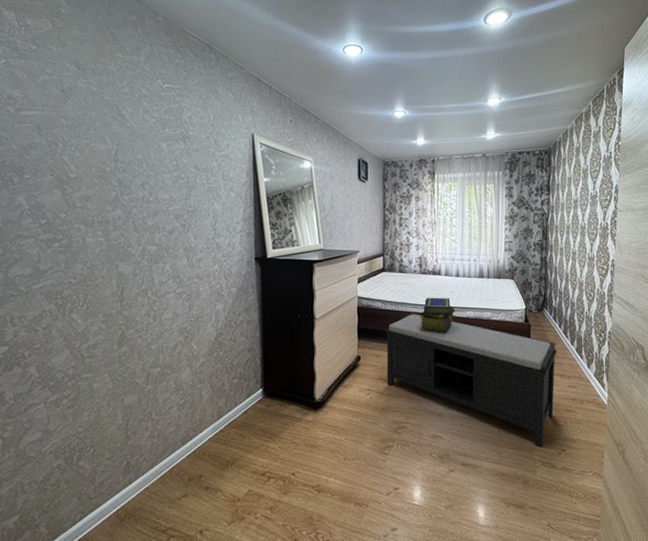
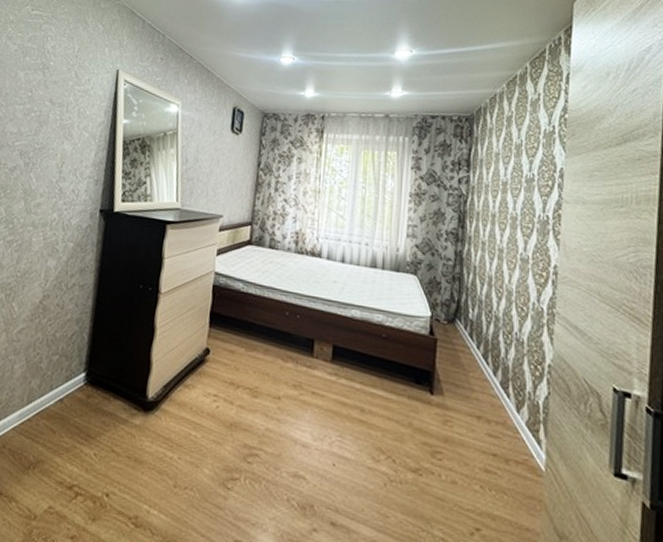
bench: present [385,313,557,446] -> none [240,301,473,518]
stack of books: present [420,297,456,333] -> none [288,284,338,335]

